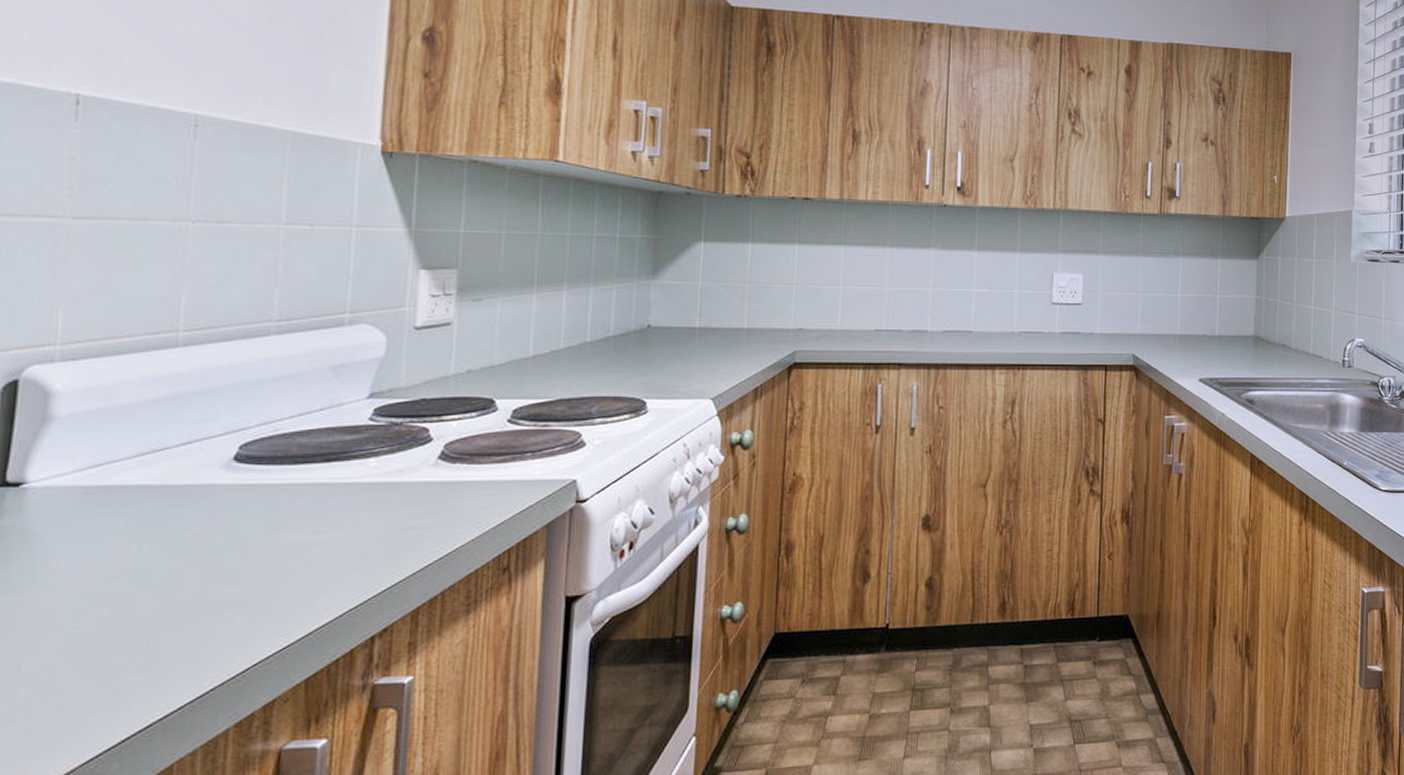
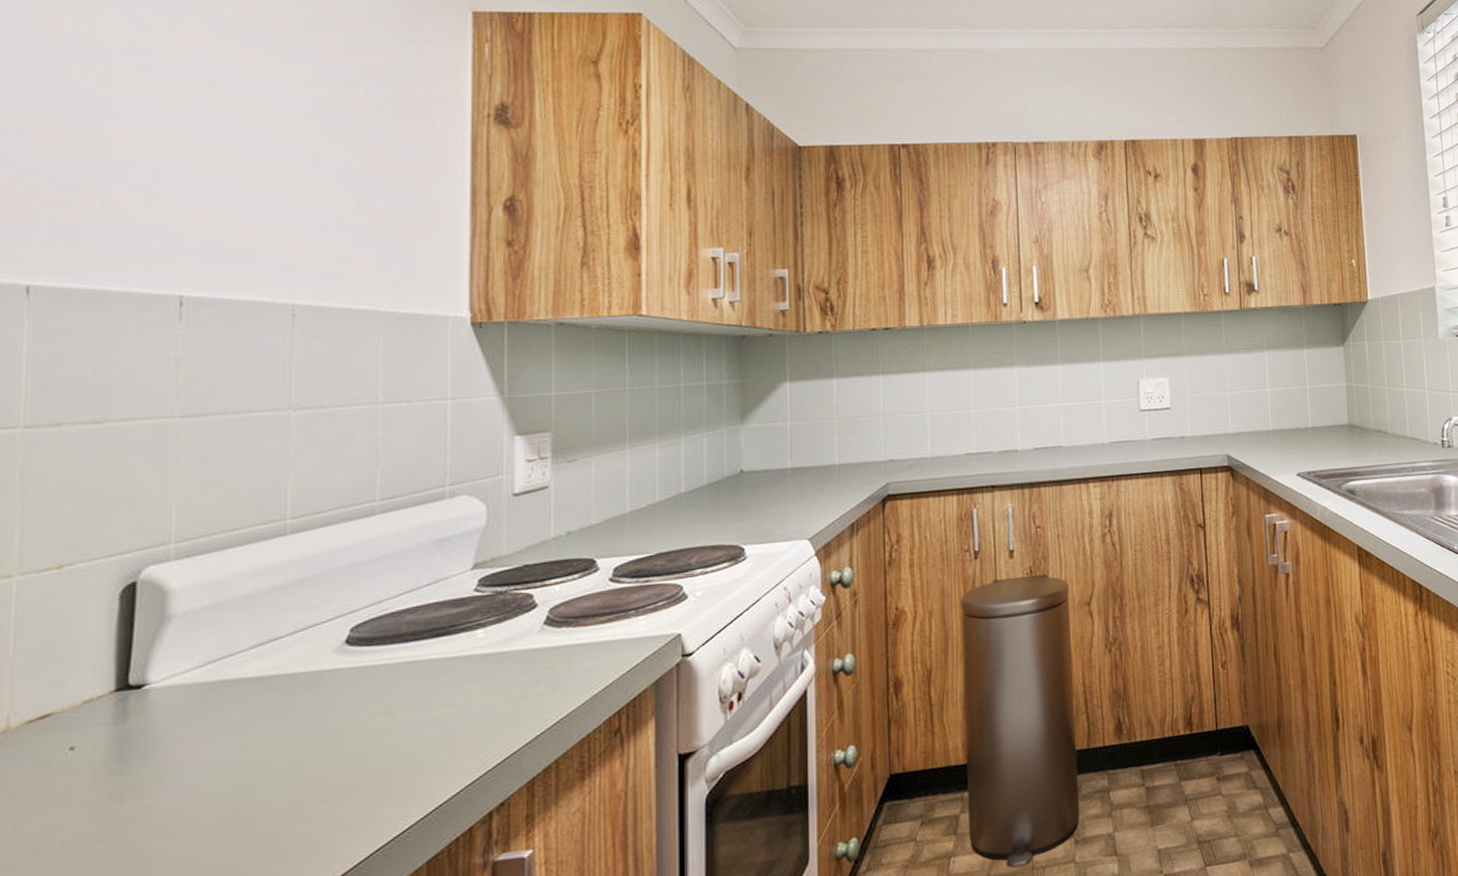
pedal bin: none [848,454,967,731] -> present [959,574,1080,868]

